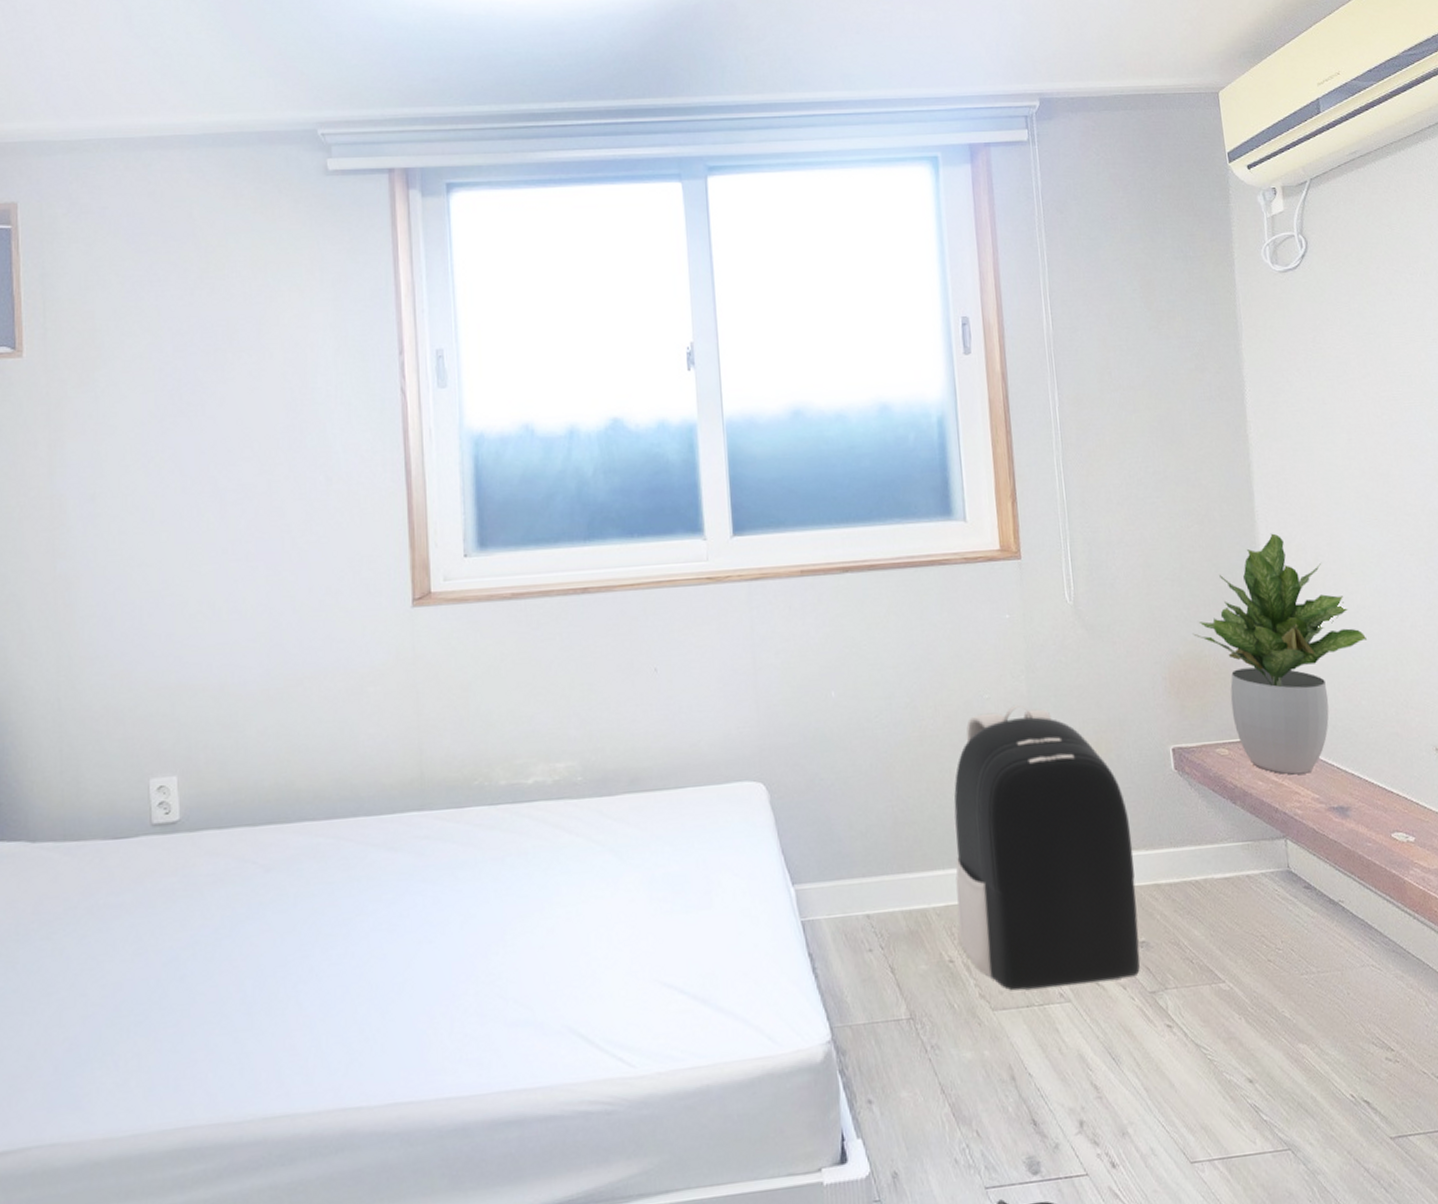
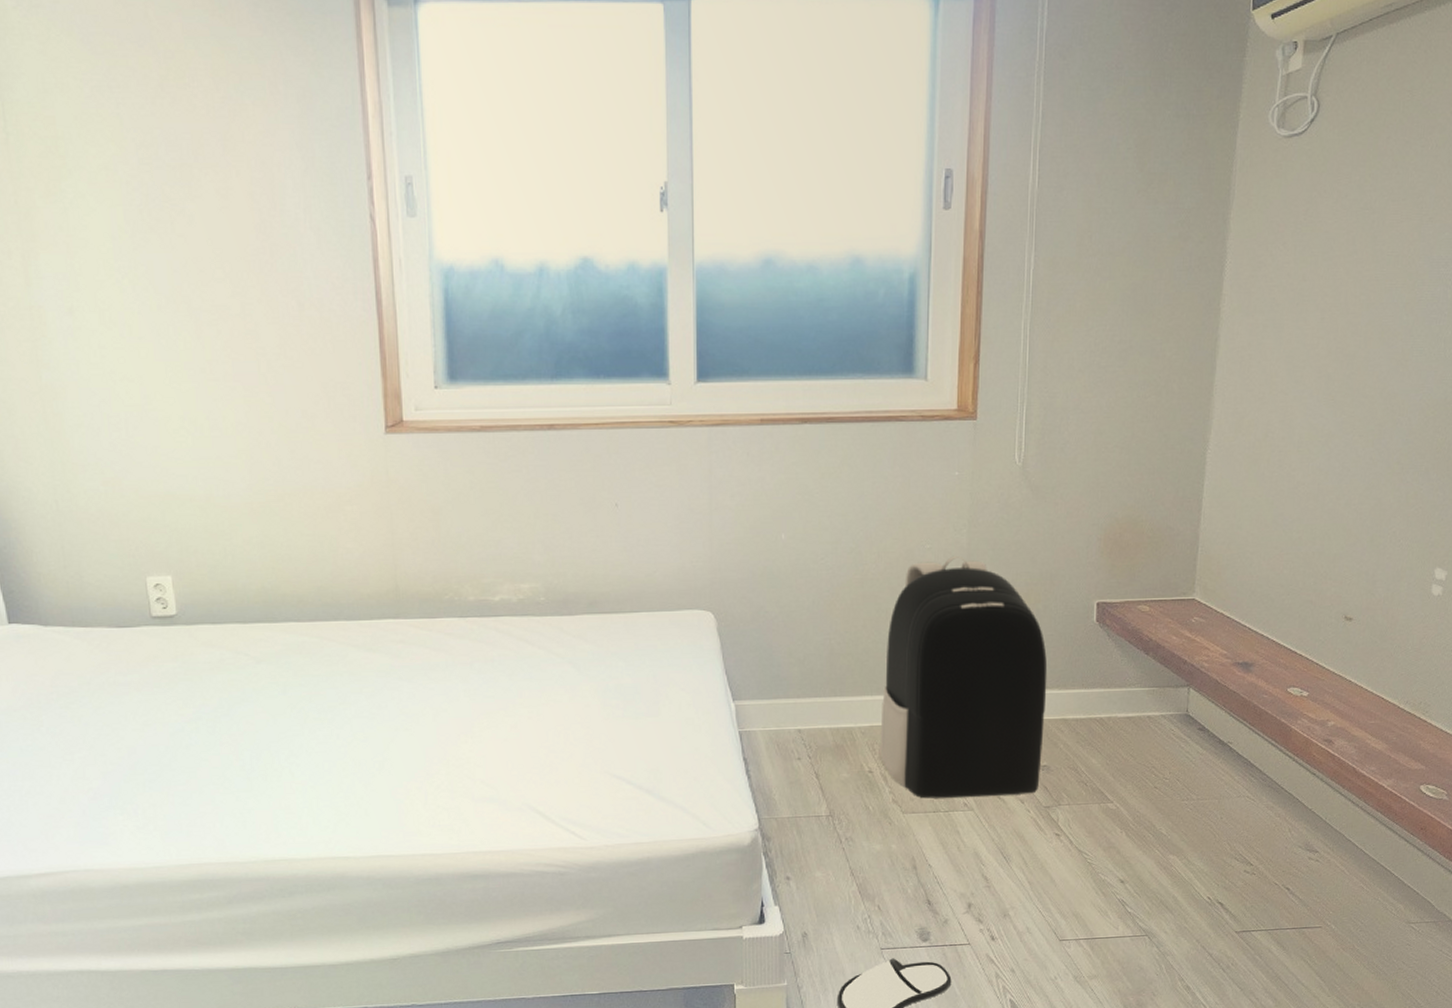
potted plant: present [1193,533,1367,775] -> none [1133,408,1300,632]

